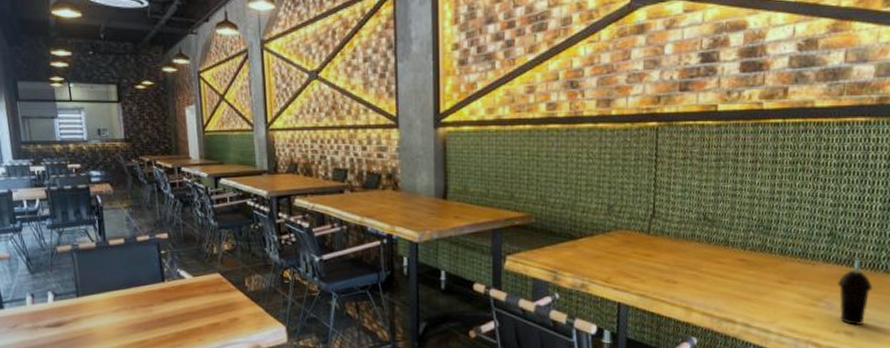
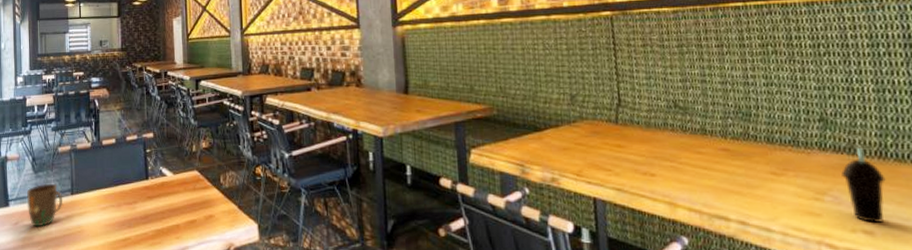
mug: none [24,285,68,330] -> present [26,183,63,227]

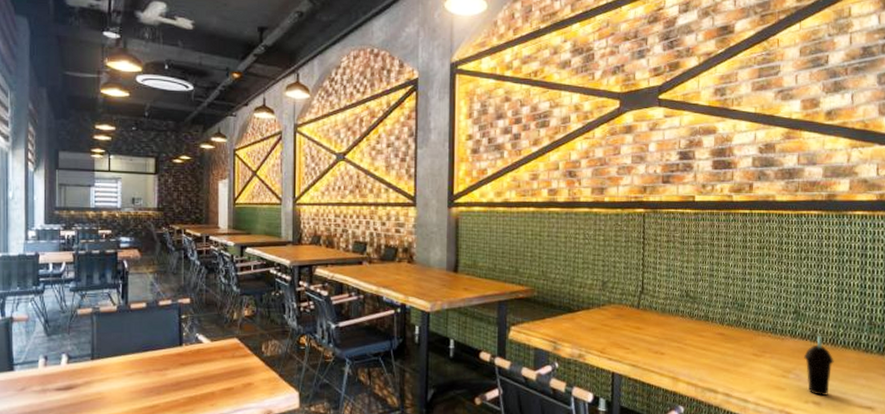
mug: present [26,183,63,227] -> none [36,347,81,393]

